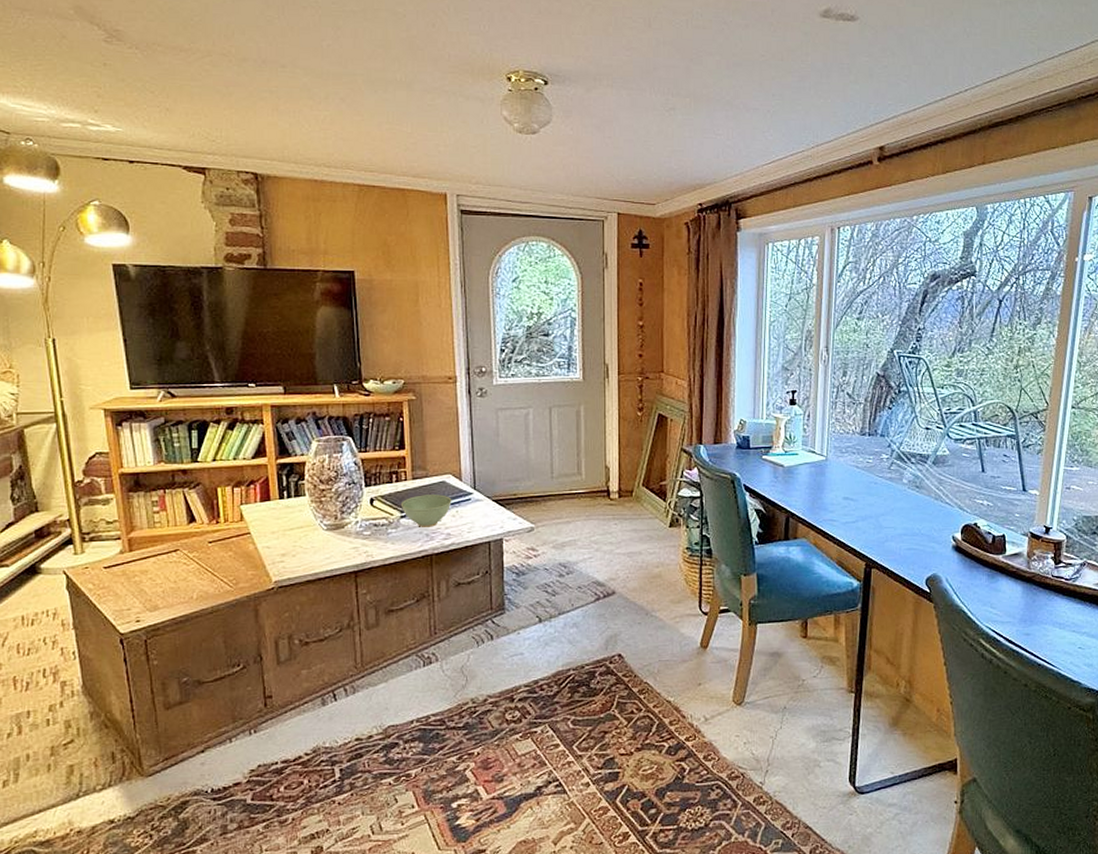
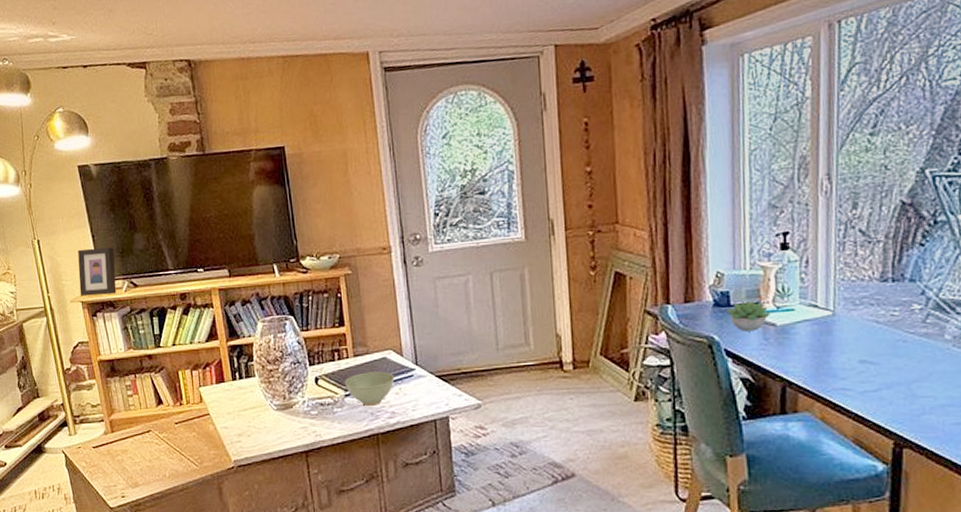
picture frame: none [103,353,151,403] -> present [78,247,117,297]
succulent plant: none [747,444,781,471] -> present [726,300,772,332]

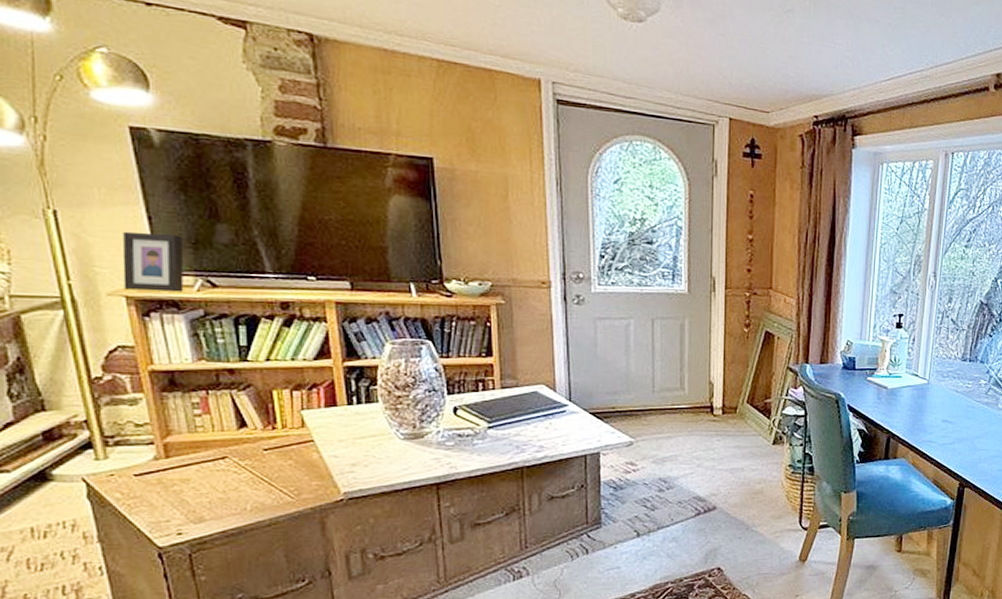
bowl: present [344,371,395,407] -> none [488,405,545,440]
succulent plant: present [726,300,772,332] -> none [852,366,885,392]

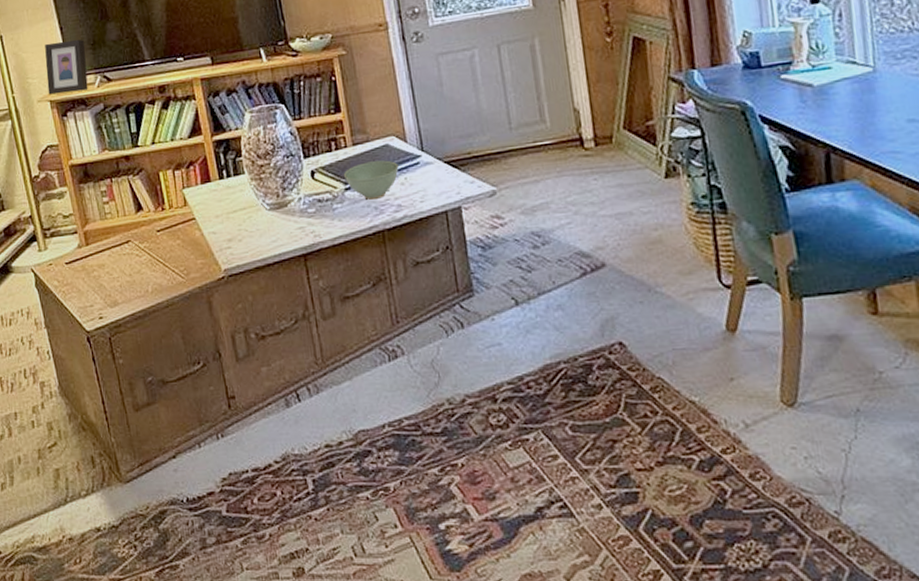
bowl: none [488,405,545,440] -> present [343,160,399,201]

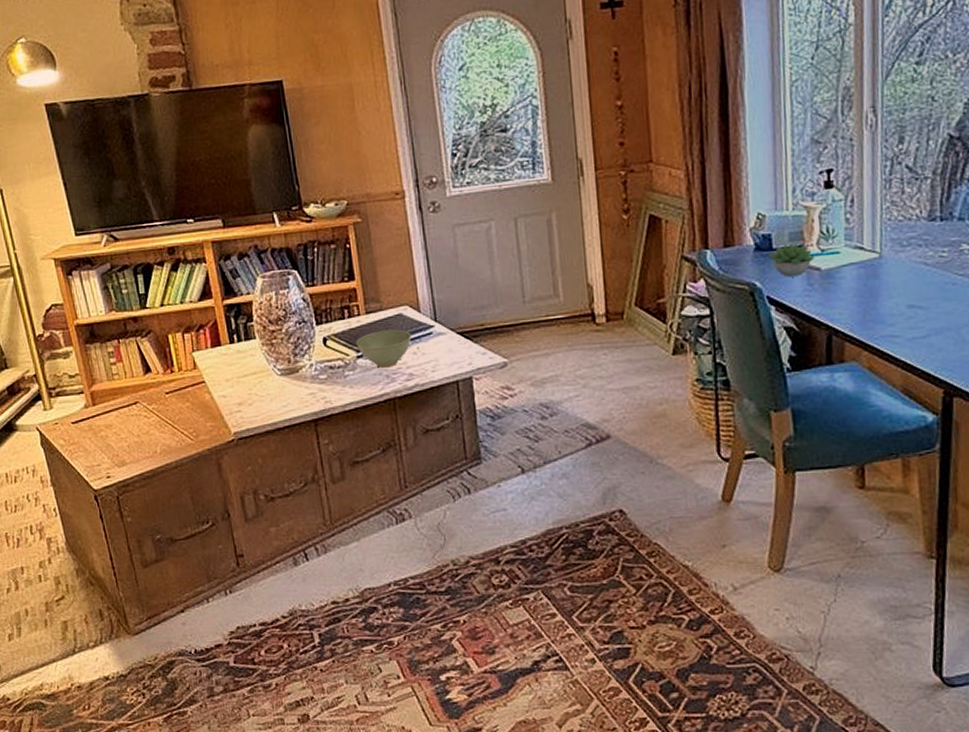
picture frame: present [45,39,88,95] -> none [48,196,94,253]
succulent plant: none [757,60,807,95] -> present [768,243,816,277]

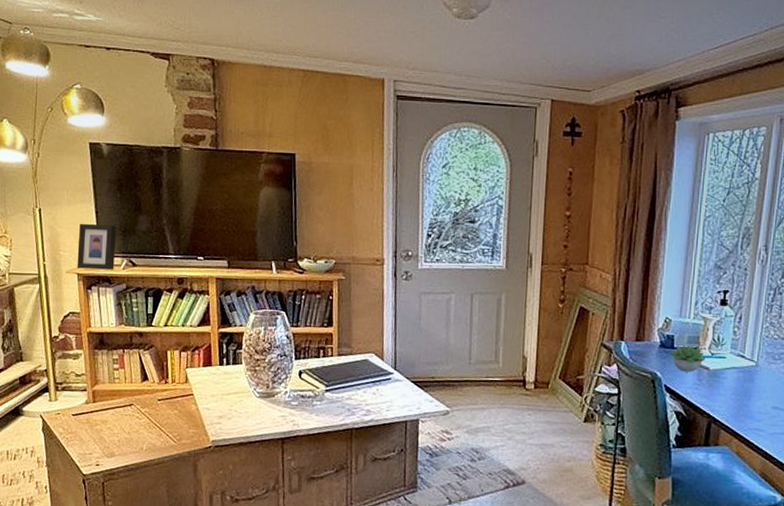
picture frame: none [48,196,94,253] -> present [77,223,117,270]
bowl: present [355,329,412,369] -> none [326,371,373,404]

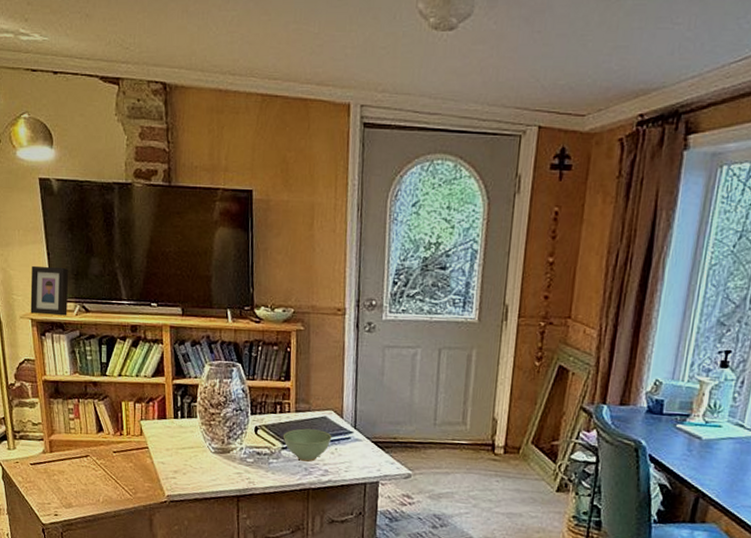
bowl: none [326,371,373,404] -> present [282,428,332,463]
succulent plant: present [670,345,707,372] -> none [658,411,700,442]

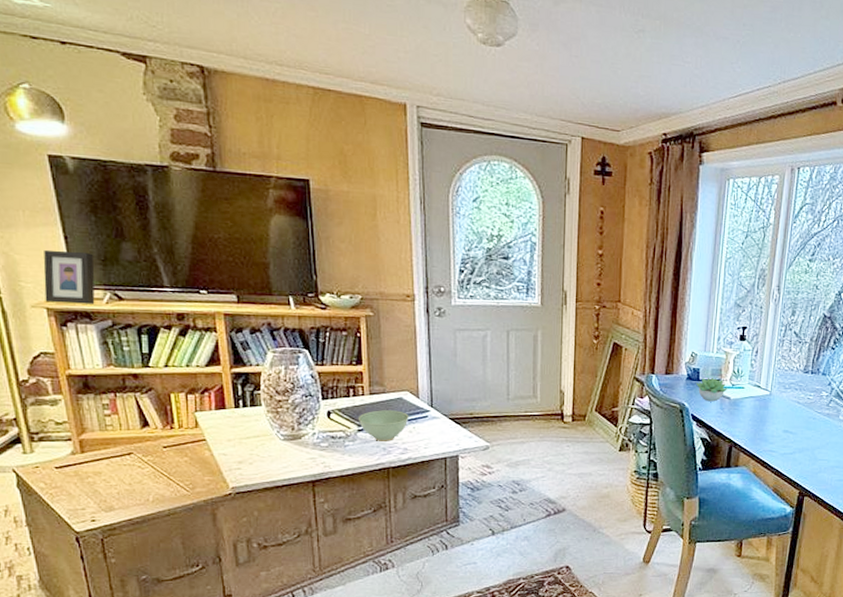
succulent plant: none [658,411,700,442] -> present [696,377,728,402]

